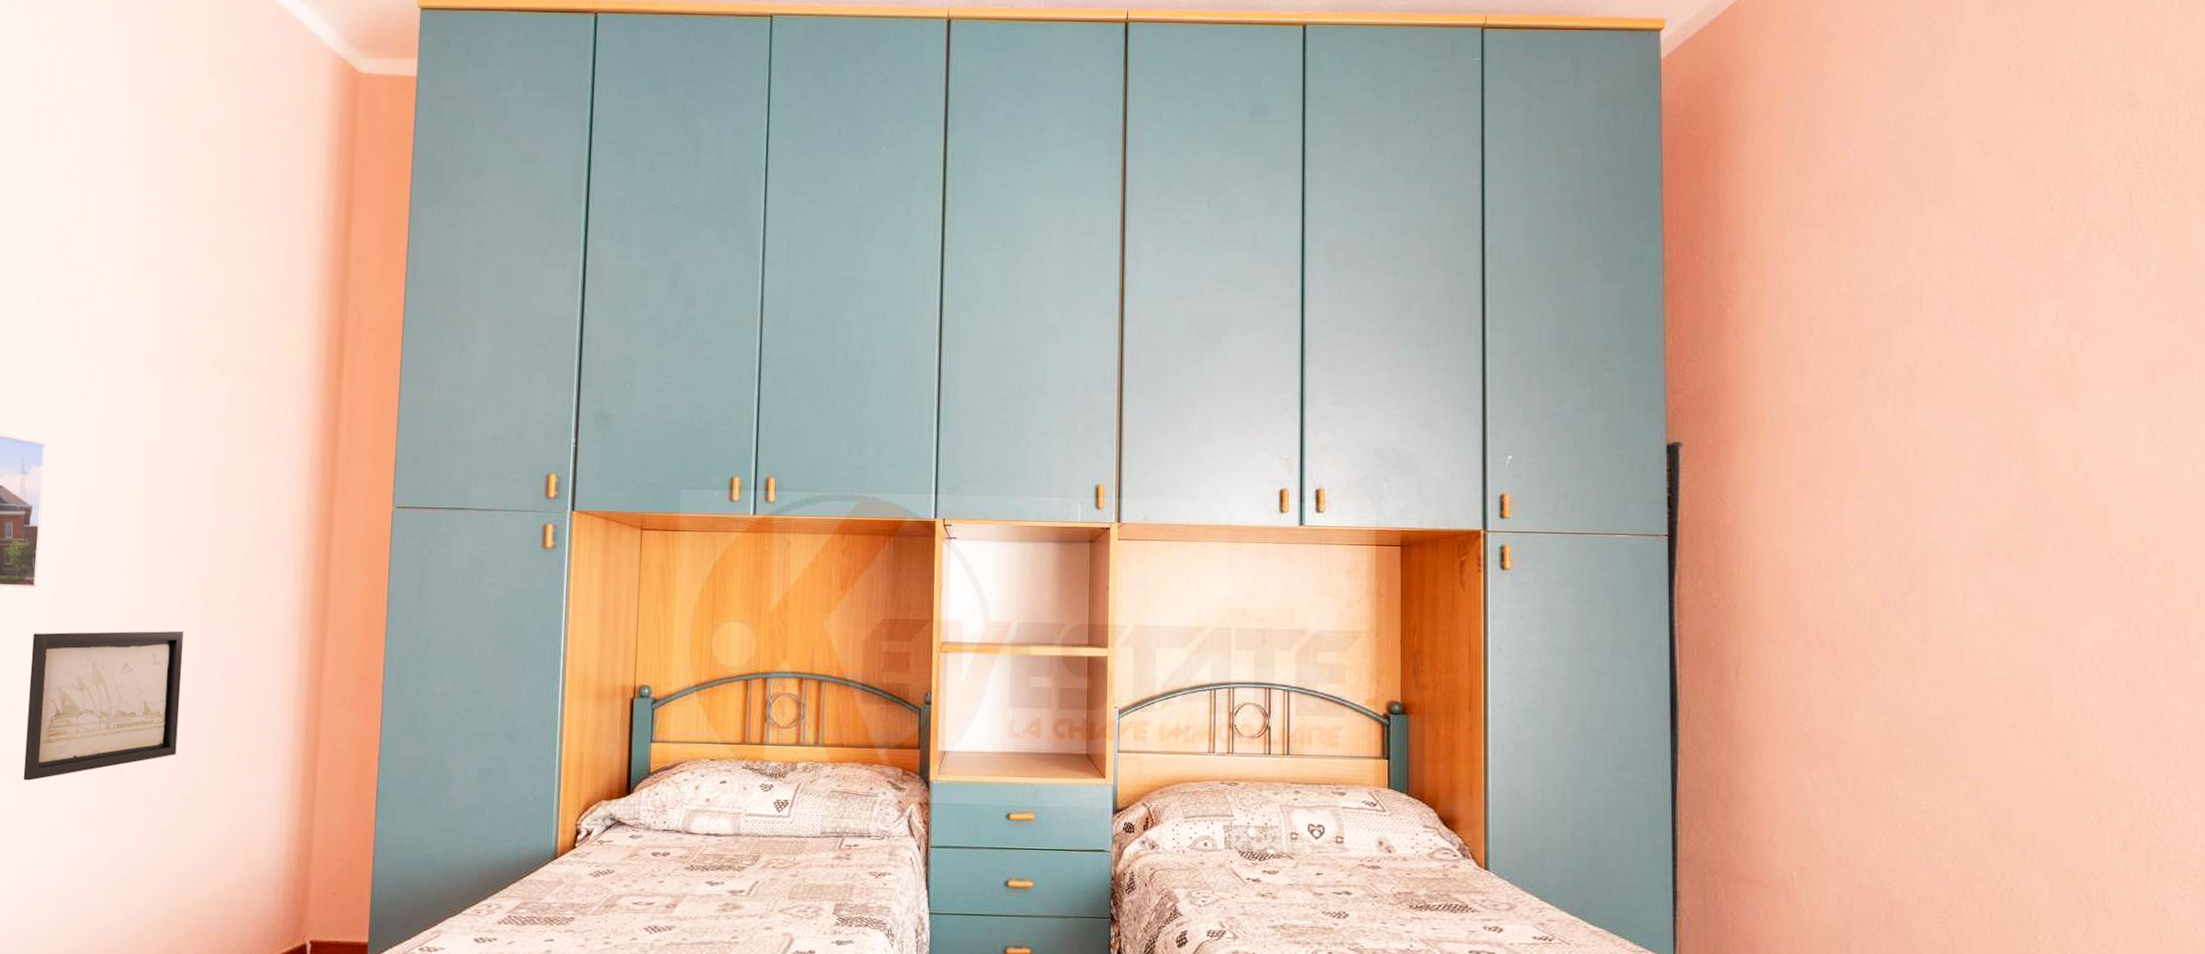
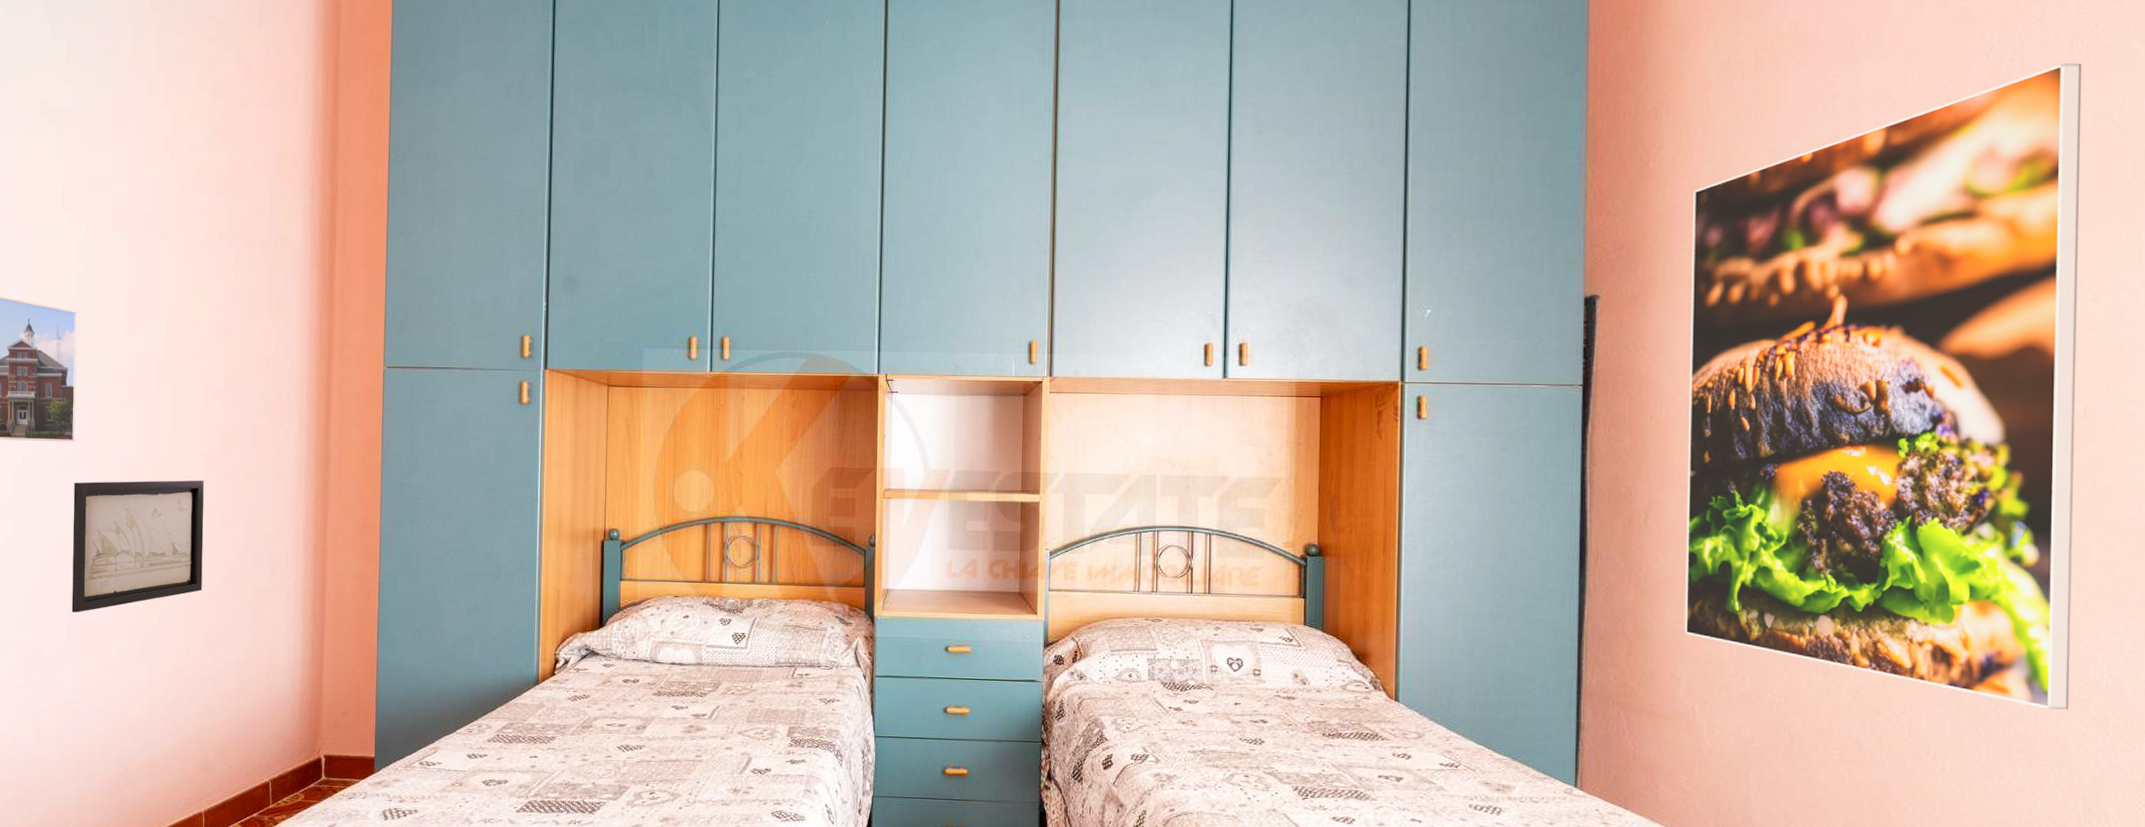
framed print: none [1772,217,2167,873] -> present [1684,63,2082,710]

